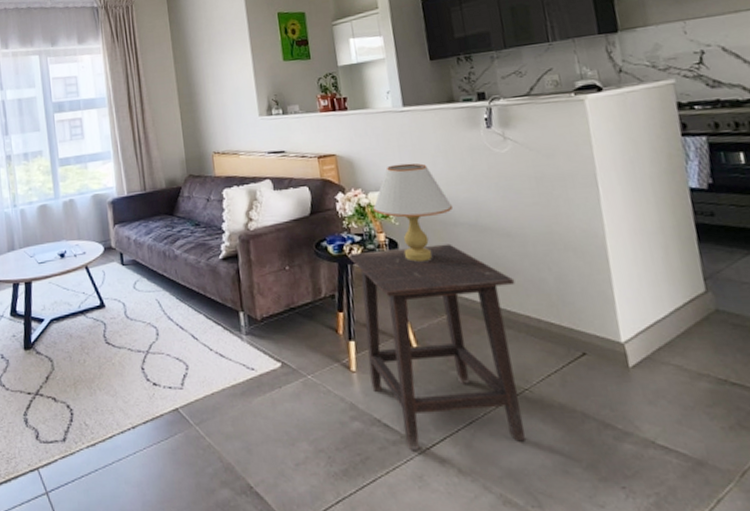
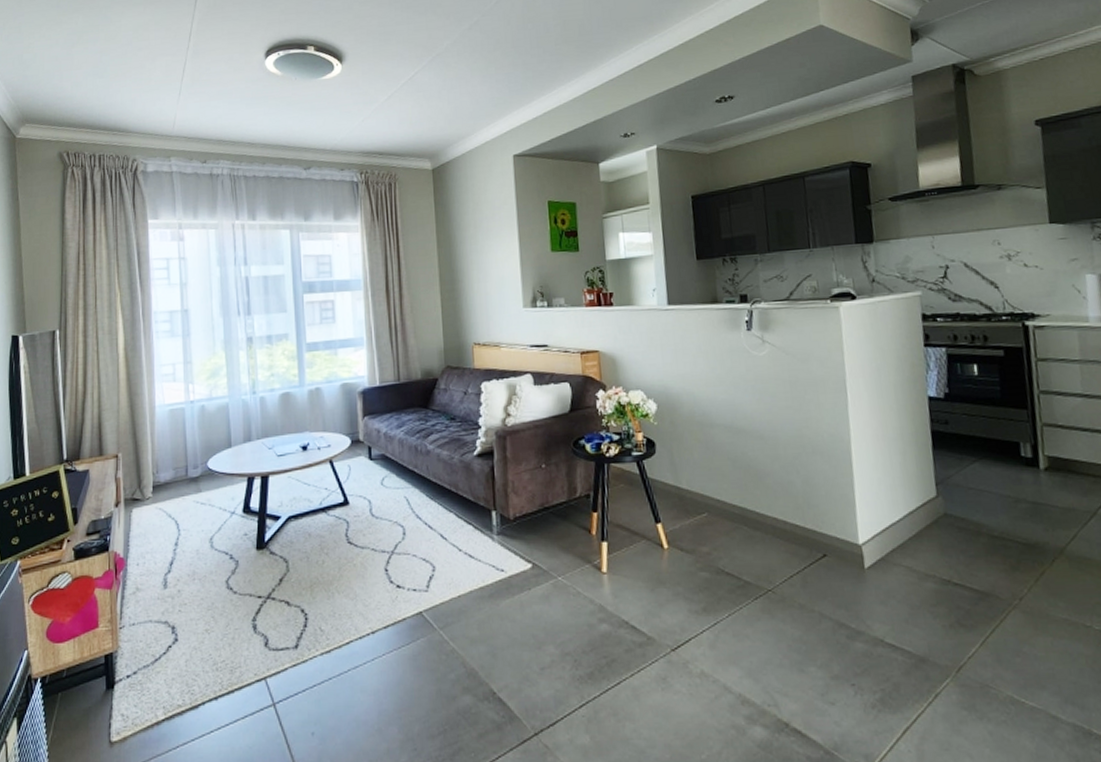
side table: present [348,243,527,450] -> none [605,445,767,652]
table lamp: present [373,163,454,262] -> none [633,362,711,462]

